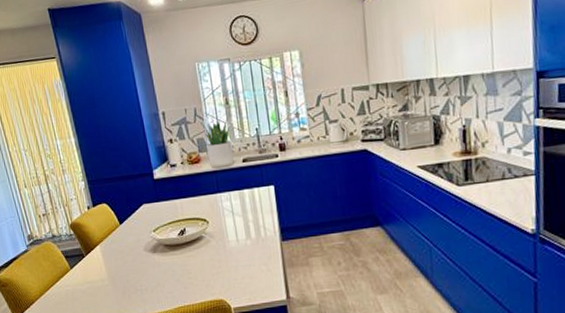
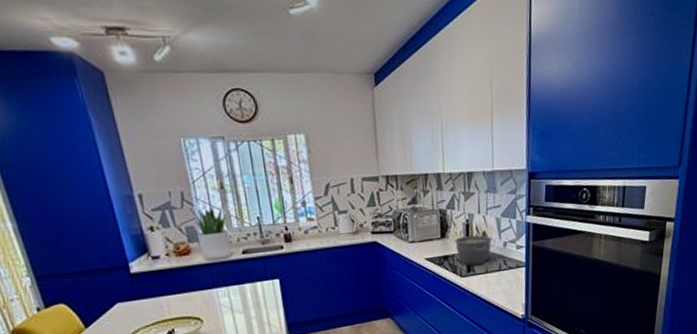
cooking pot: none [449,136,494,176] -> present [454,230,492,268]

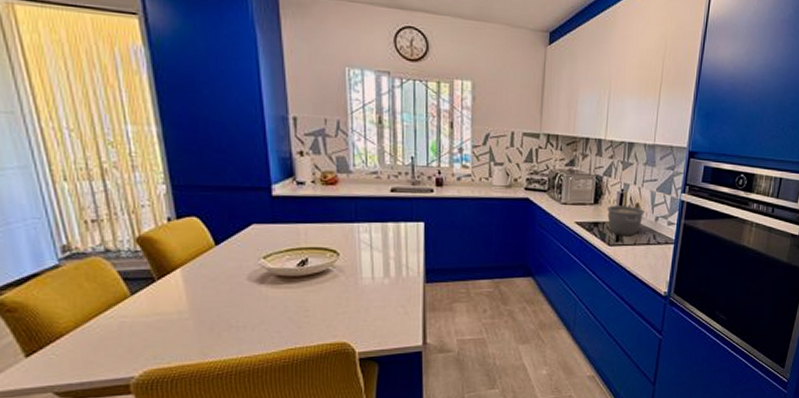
planter: present [195,204,232,262] -> none [348,139,380,196]

